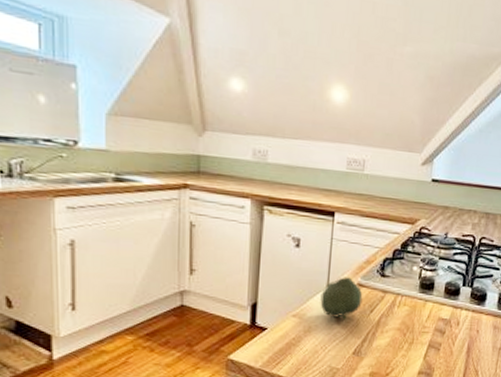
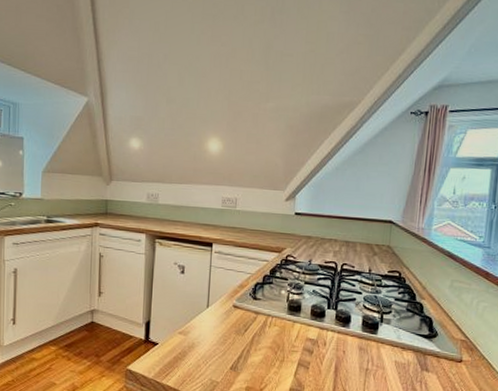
fruit: present [320,277,363,321] -> none [201,299,238,338]

